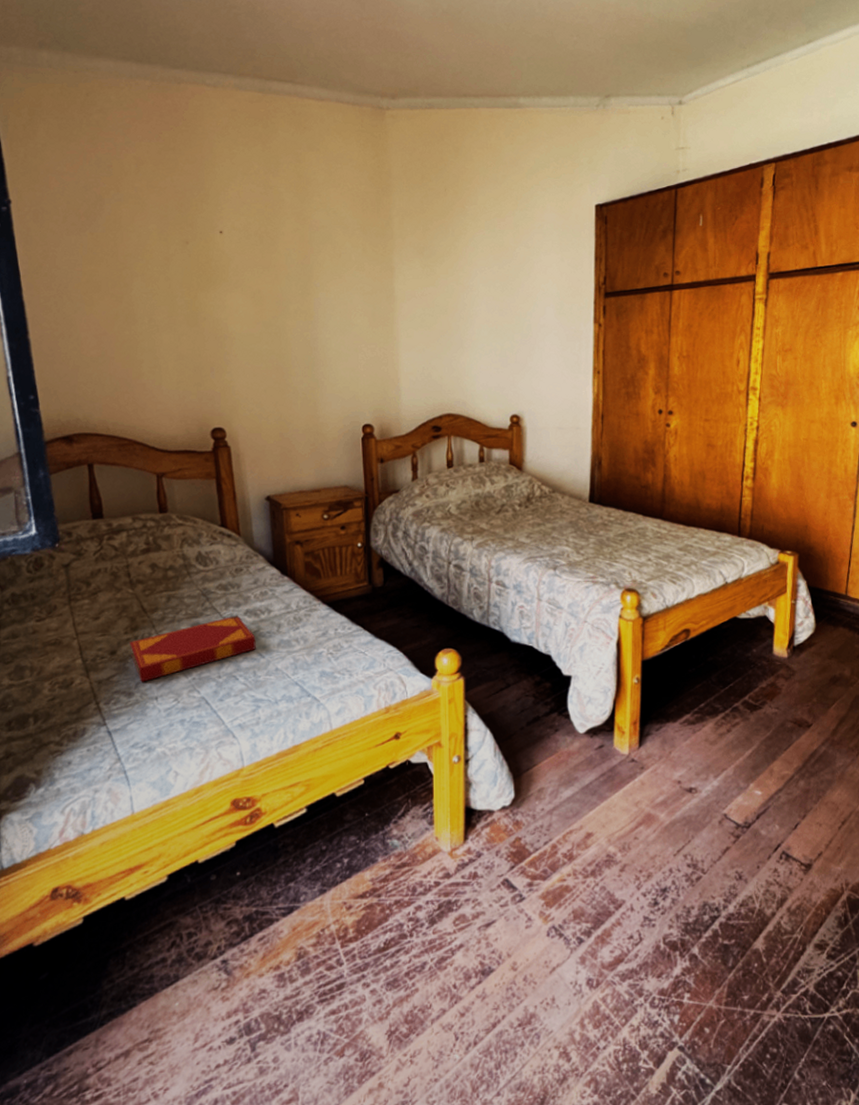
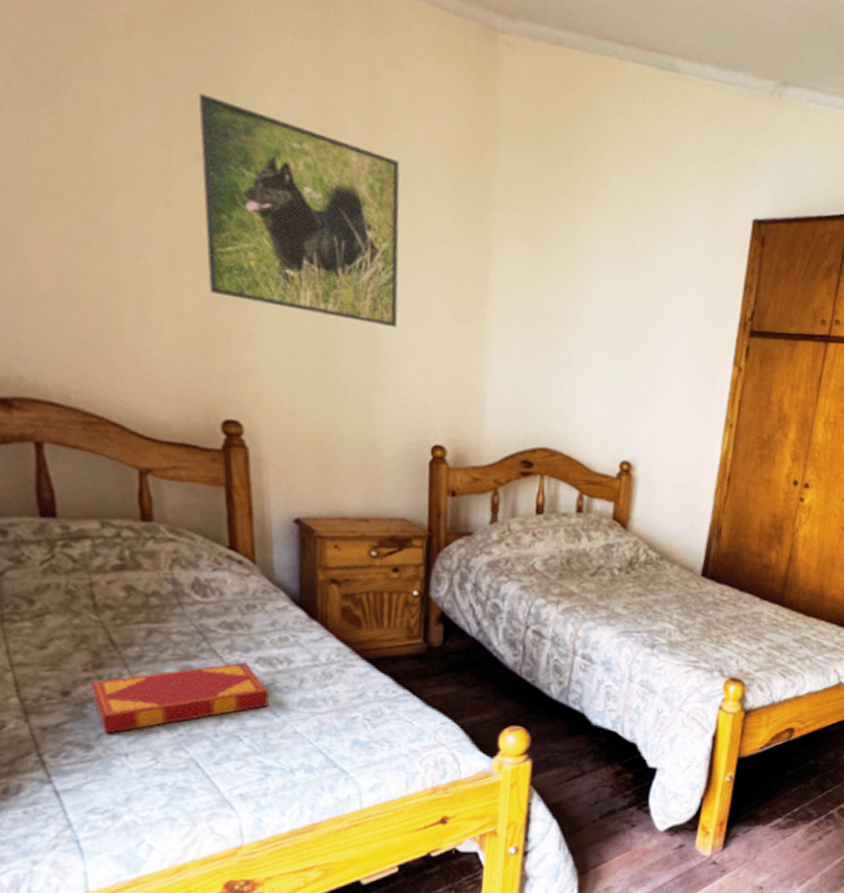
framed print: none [184,199,330,339] -> present [198,93,400,328]

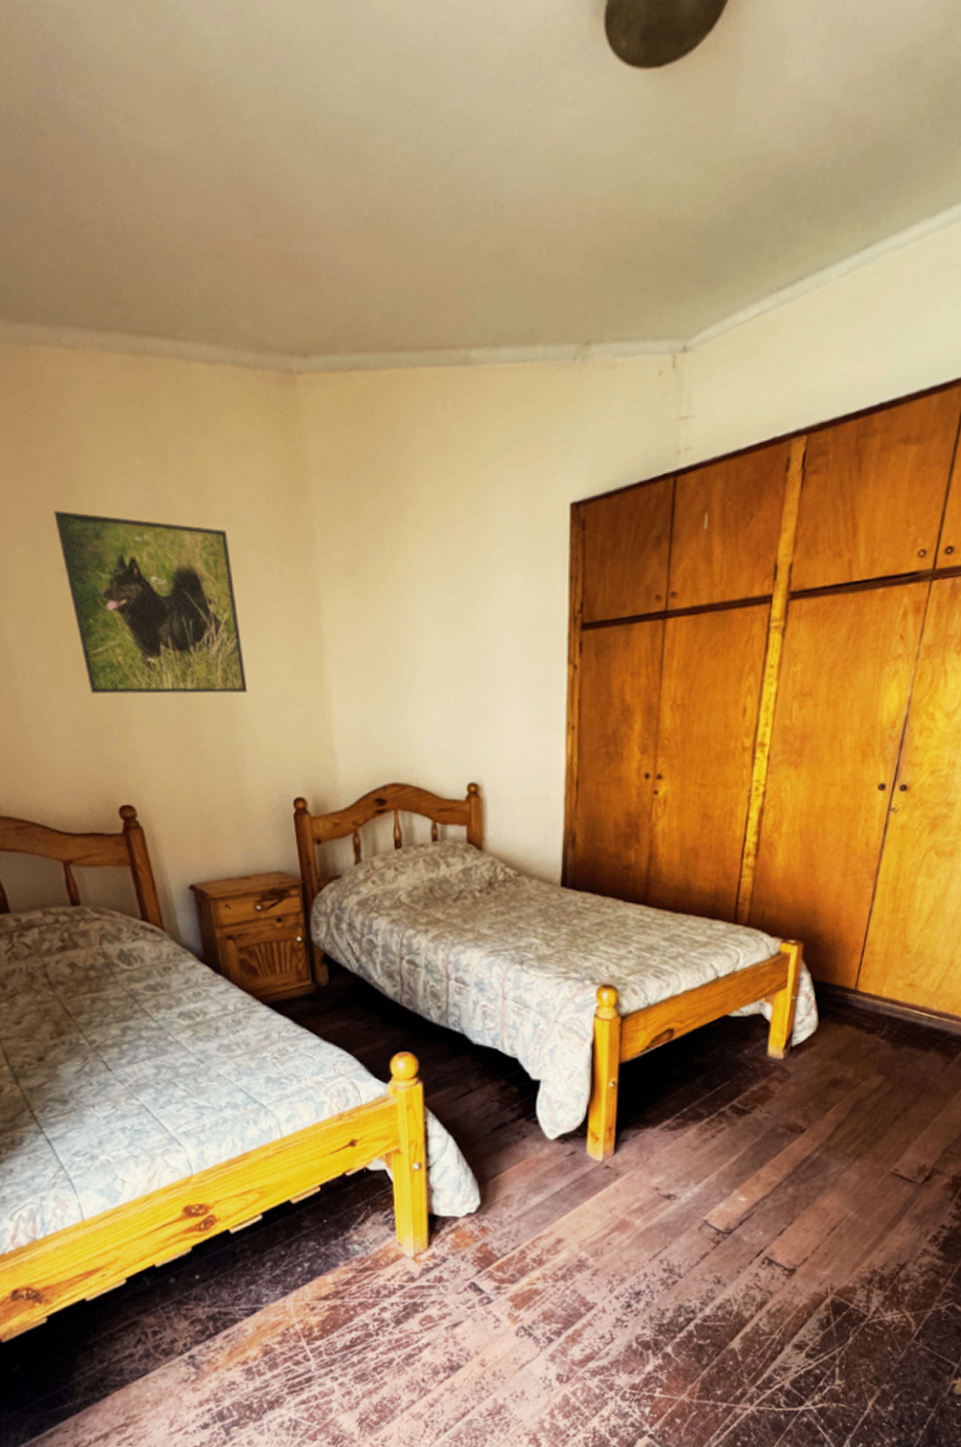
hardback book: present [90,662,269,734] -> none [57,1018,194,1090]

